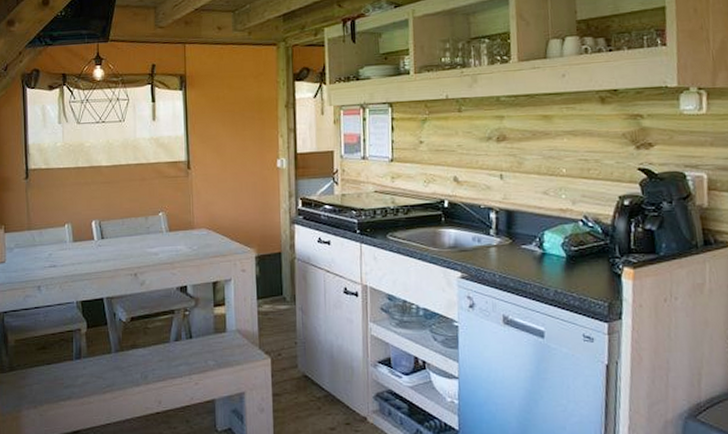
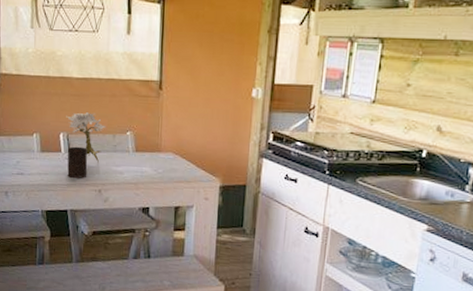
bonsai tree: none [97,197,138,248] -> present [66,111,106,164]
cup: none [100,232,122,264] -> present [67,146,88,178]

